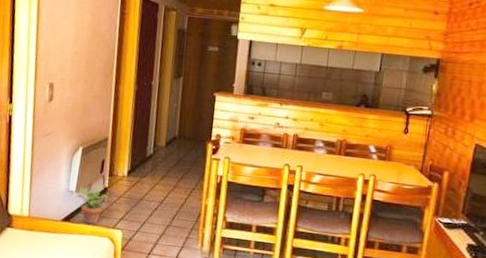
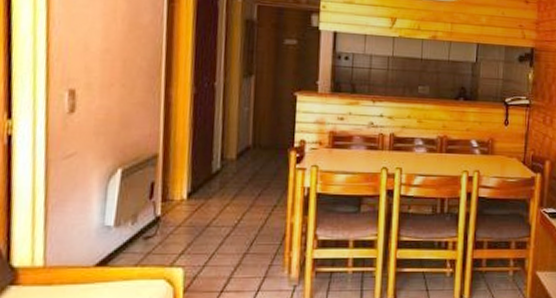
potted plant: present [77,184,109,224] -> none [116,213,162,265]

